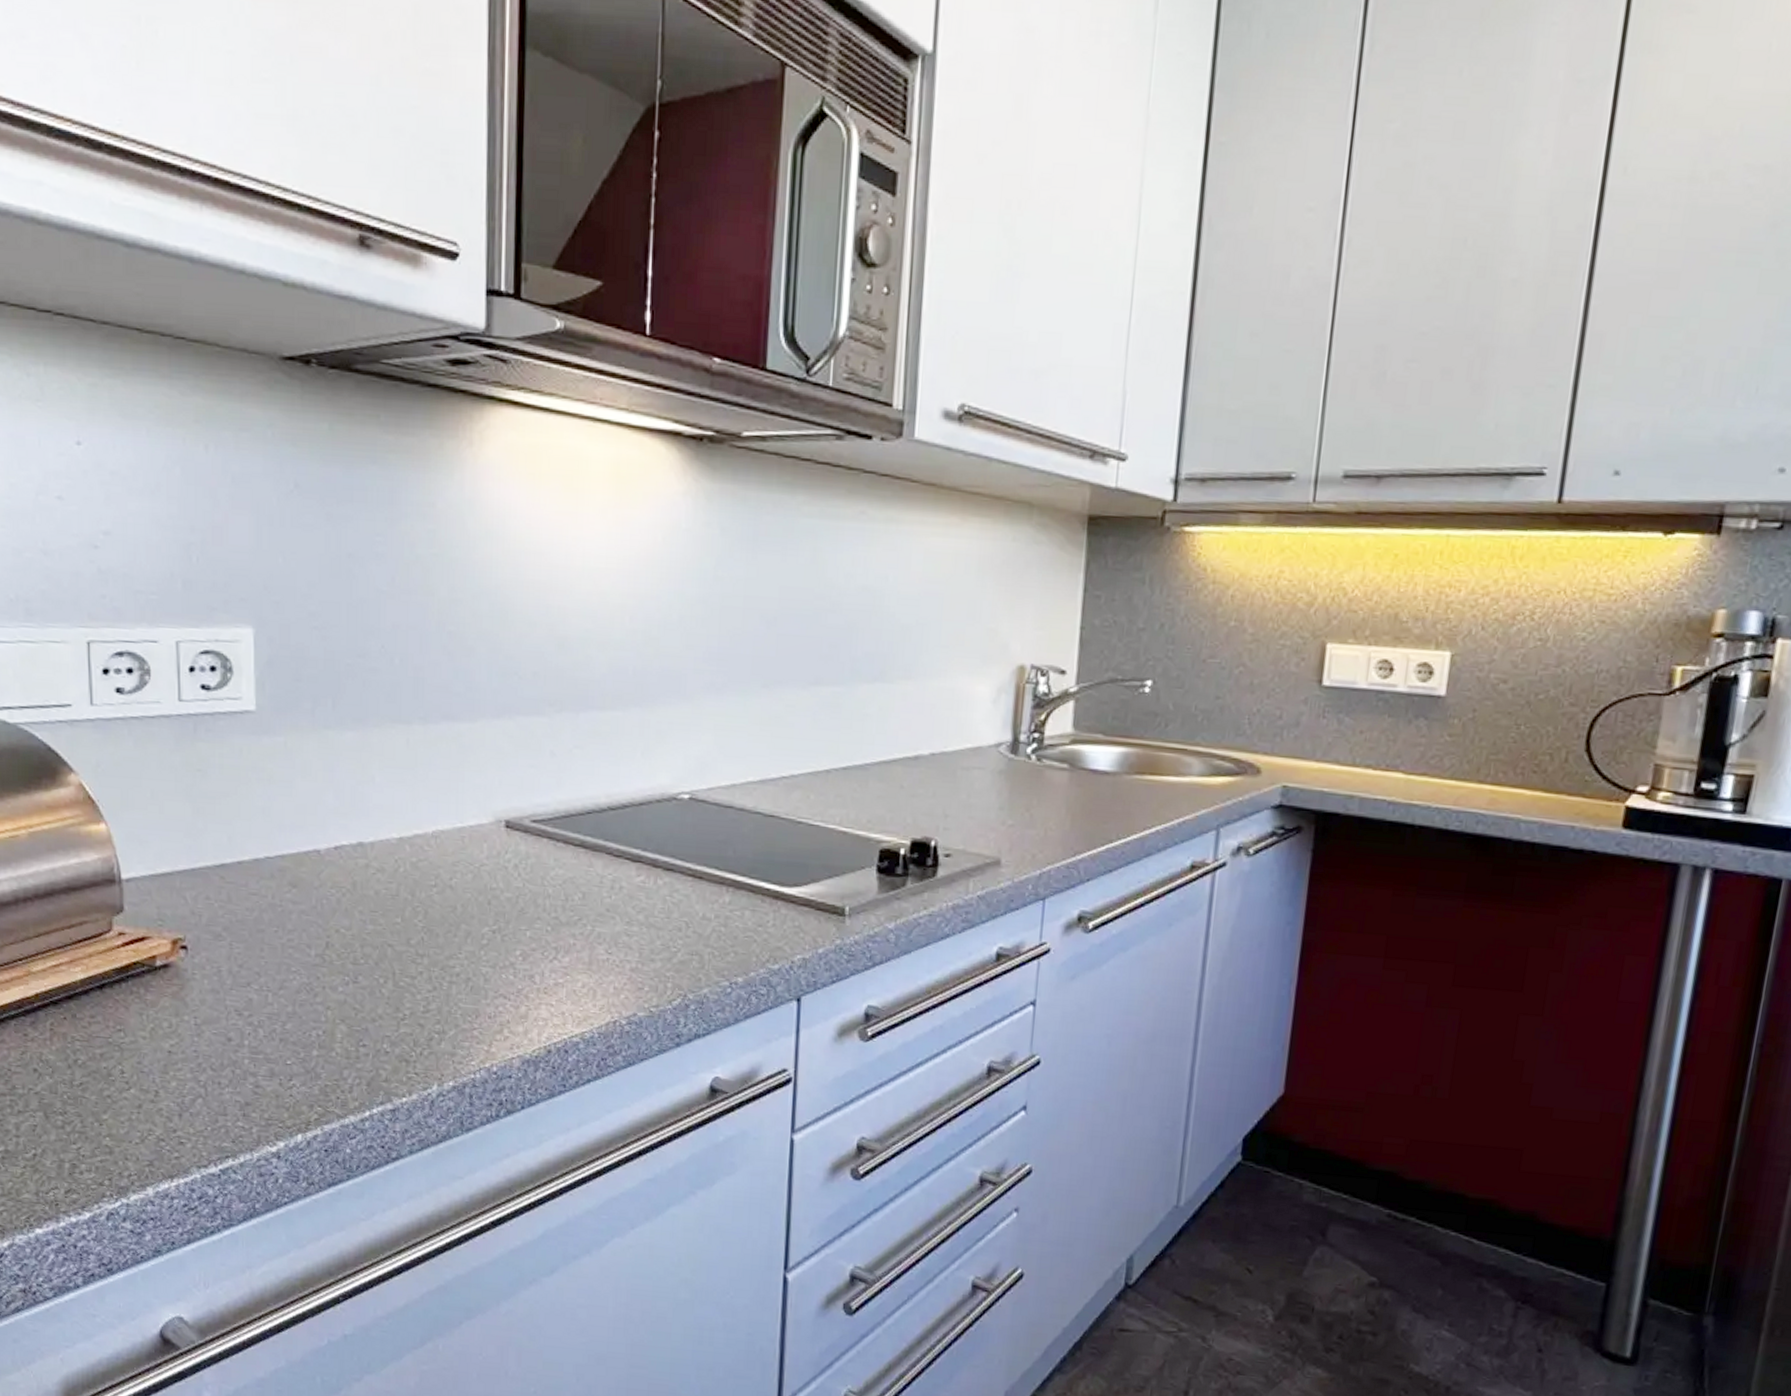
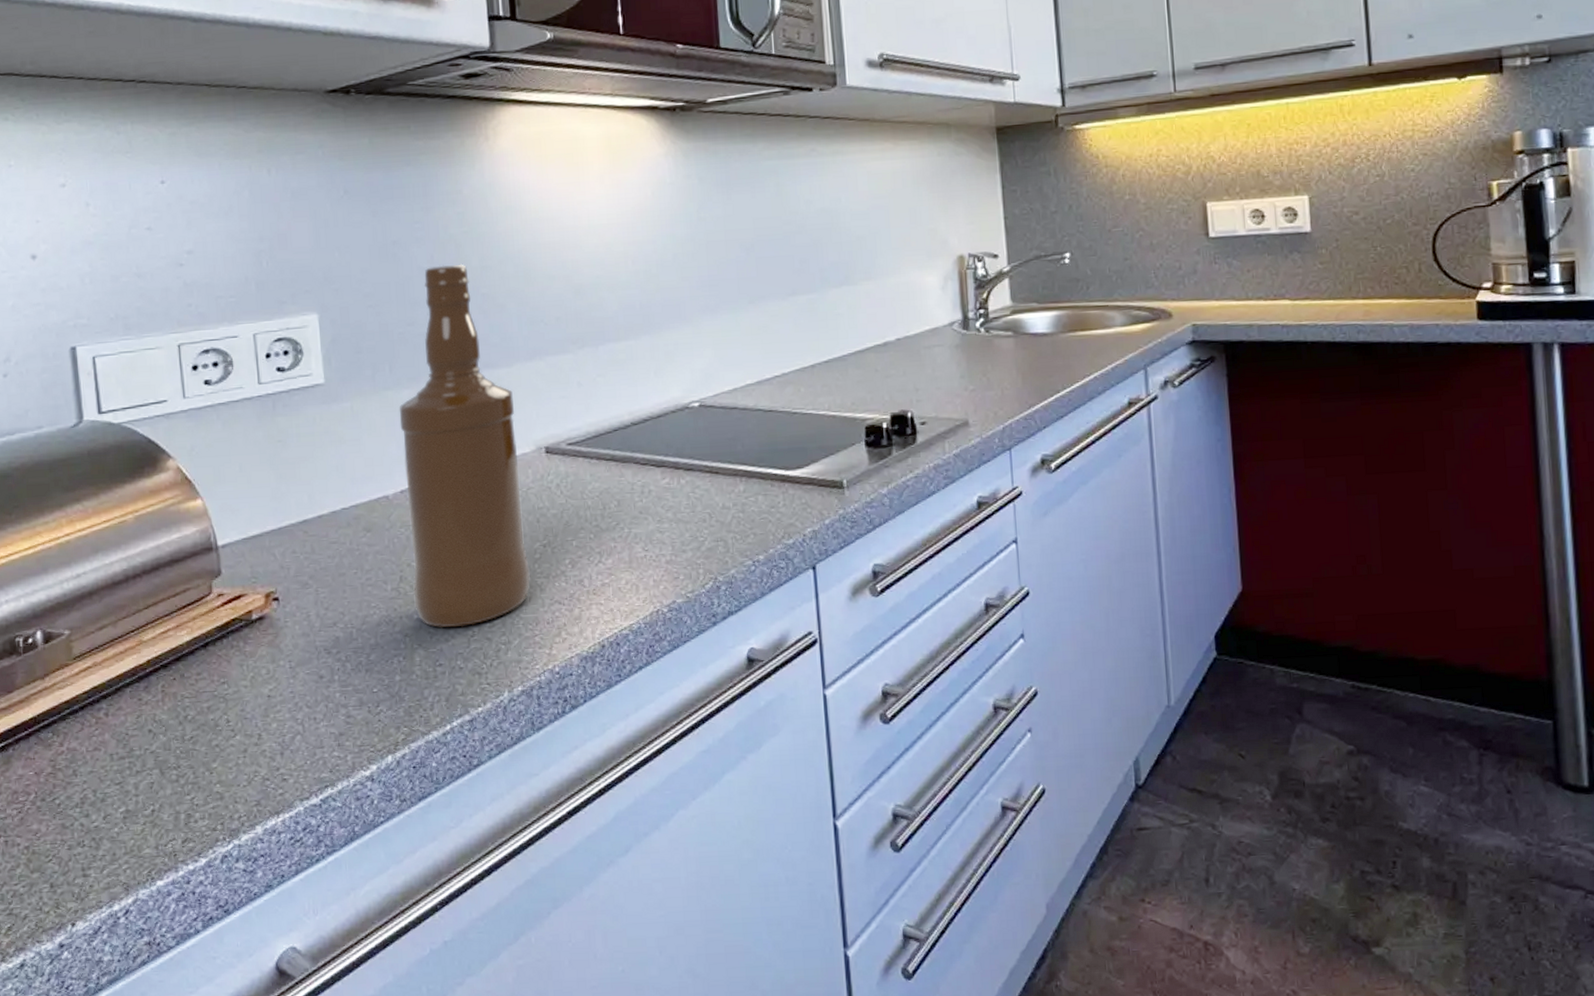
bottle: none [339,590,475,1008] -> present [399,264,530,628]

